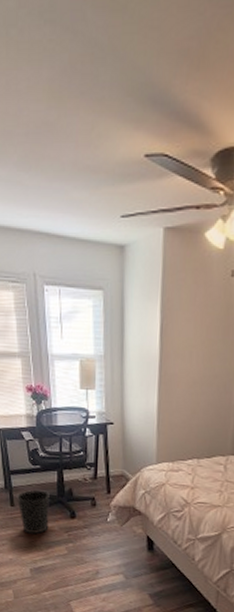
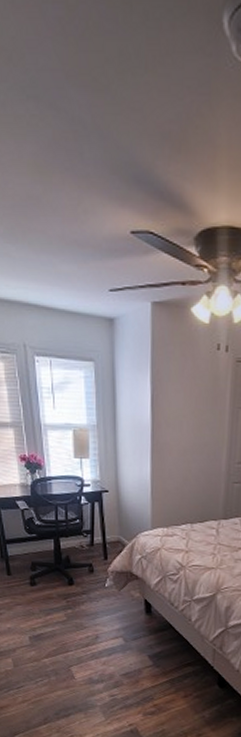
wastebasket: present [16,489,50,534] -> none [13,558,47,602]

